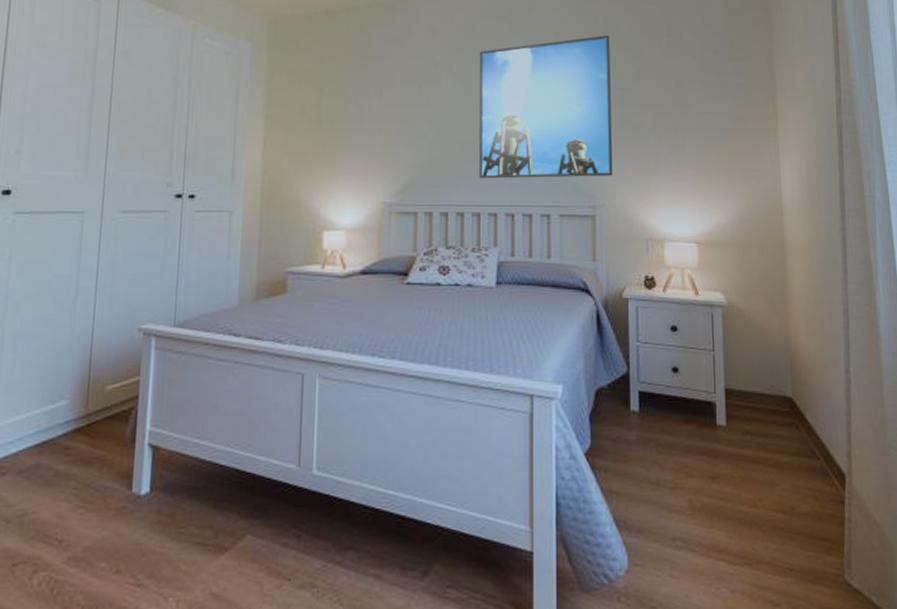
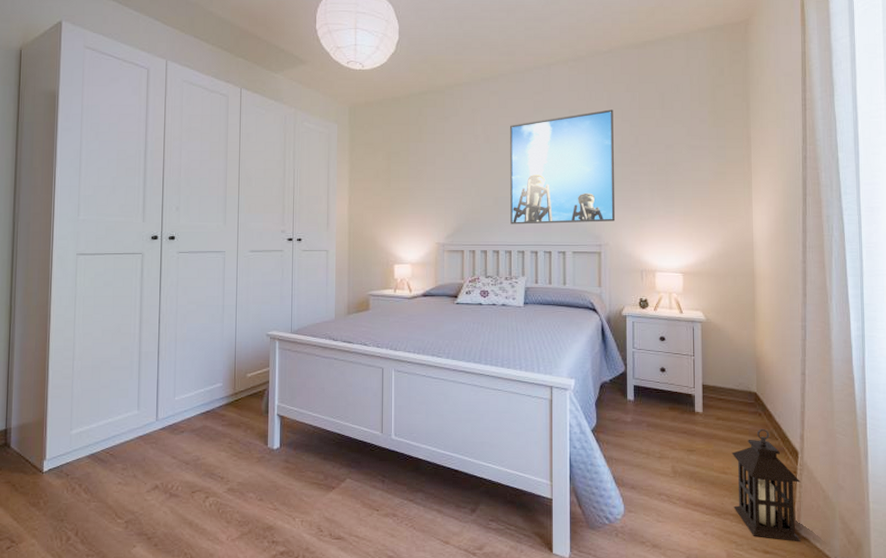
lantern: none [763,445,854,597] -> present [731,428,802,542]

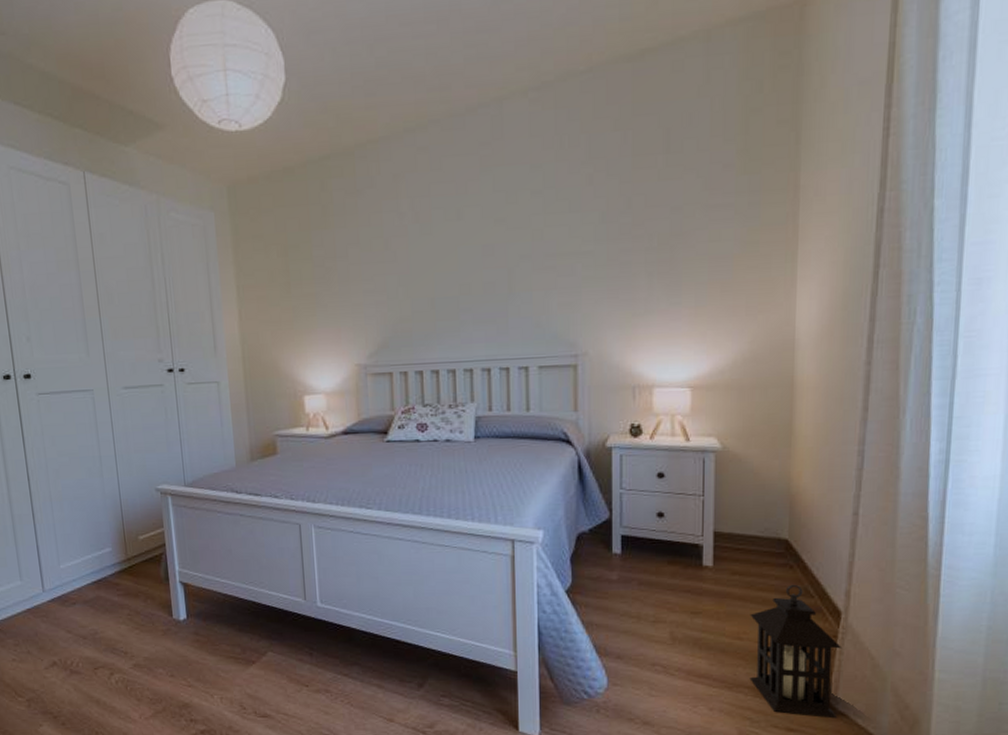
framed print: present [509,109,616,225] -> none [446,160,598,334]

